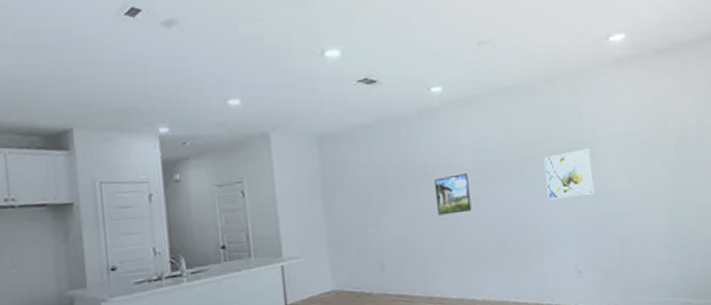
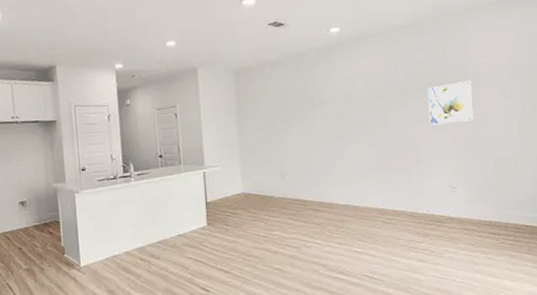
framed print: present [434,173,472,216] -> none [329,101,360,136]

